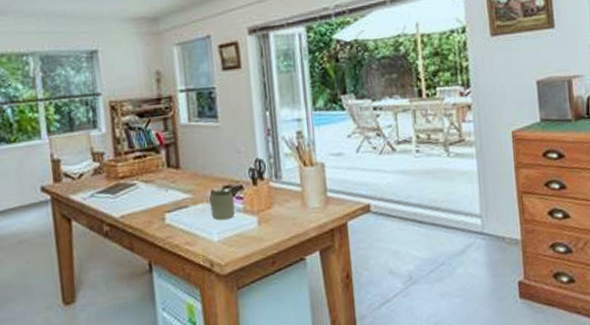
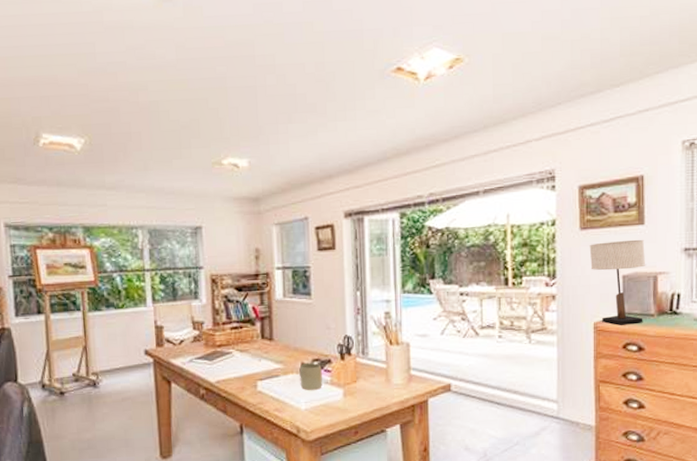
table lamp: none [501,43,561,133] -> present [589,239,646,325]

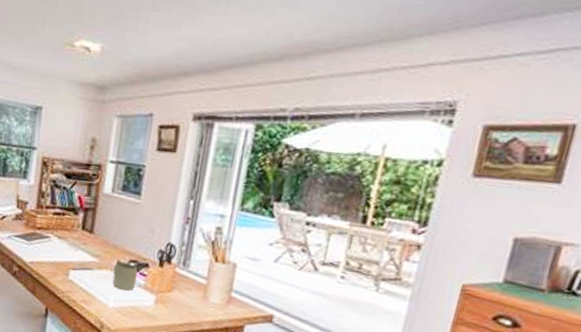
table lamp: present [589,239,646,325] -> none [473,195,555,297]

